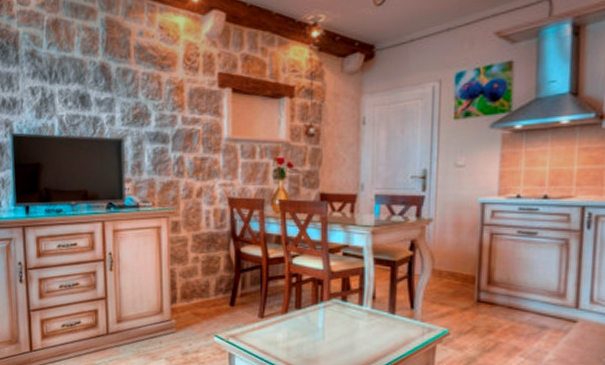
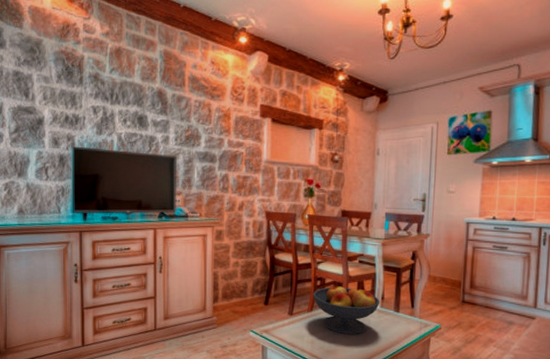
fruit bowl: none [286,282,371,341] -> present [312,285,380,335]

